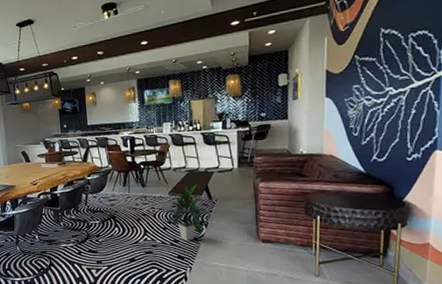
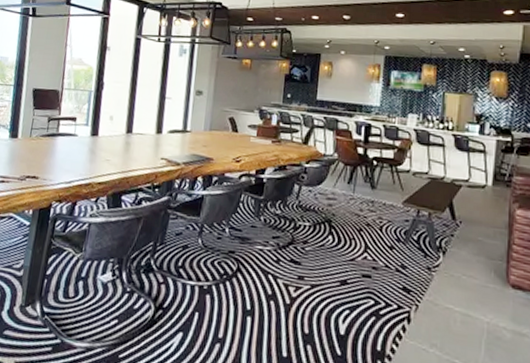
indoor plant: present [163,184,207,241] -> none [392,195,447,269]

